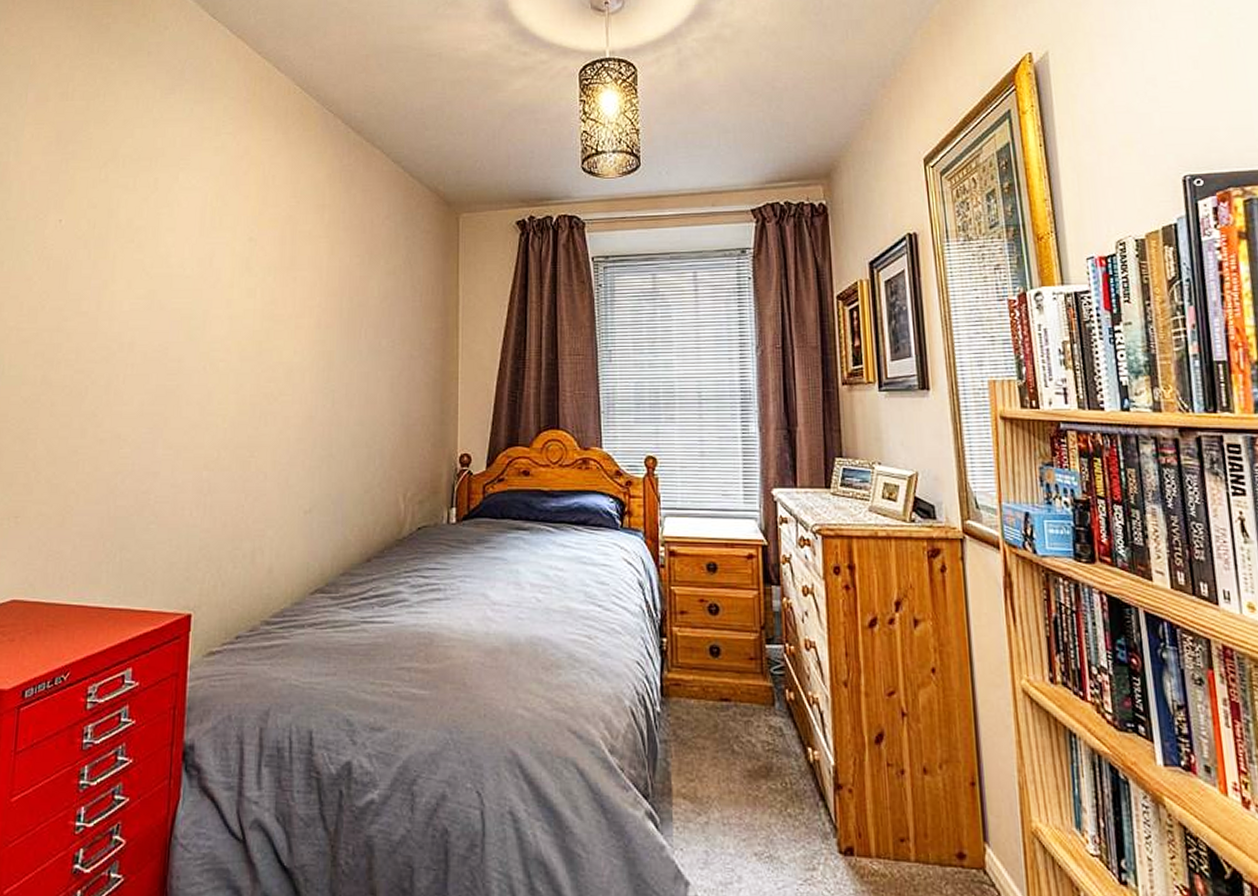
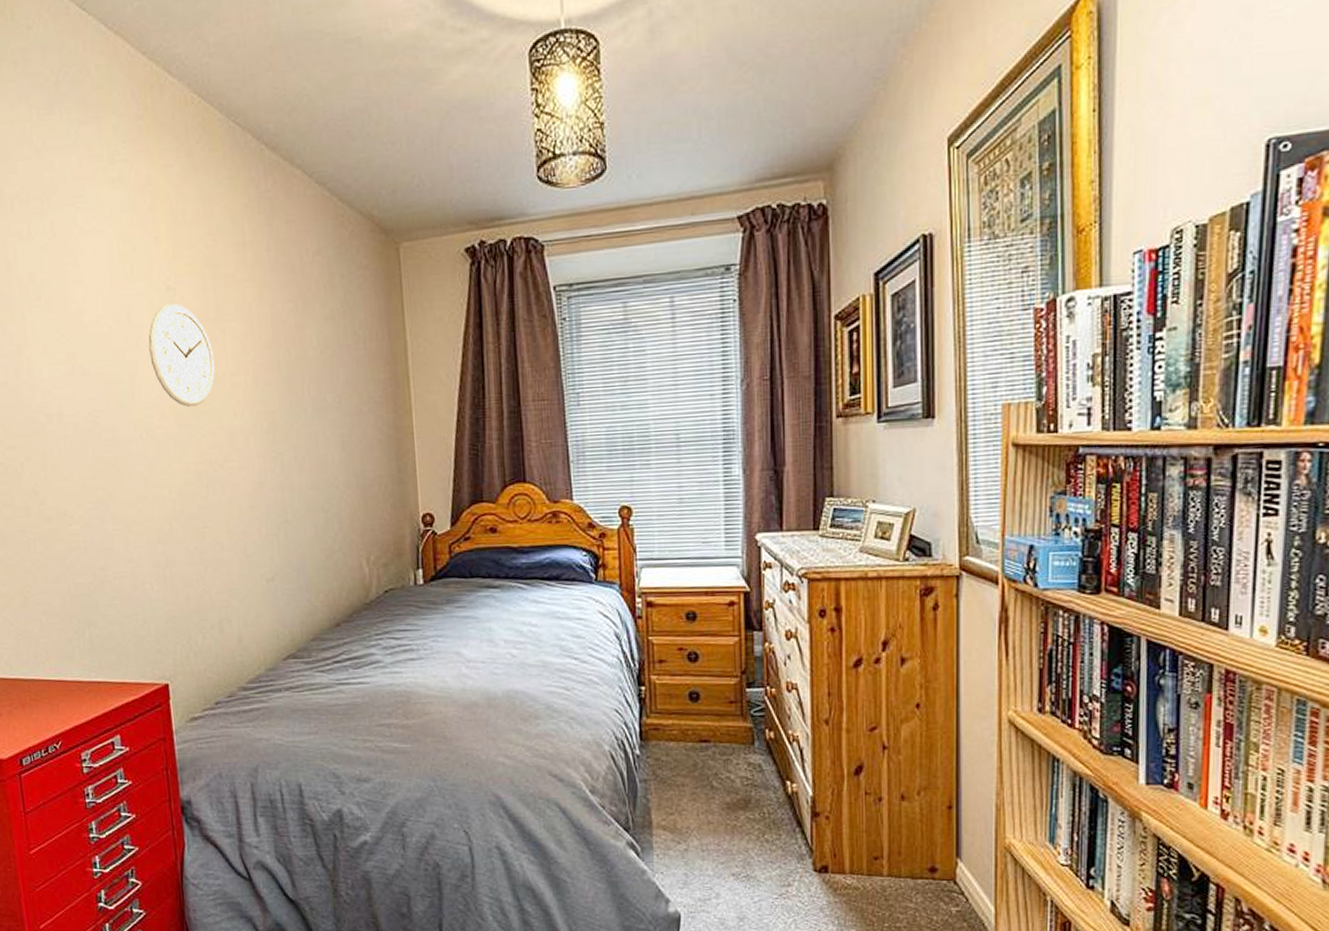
wall clock: none [224,253,283,343] -> present [148,304,215,407]

